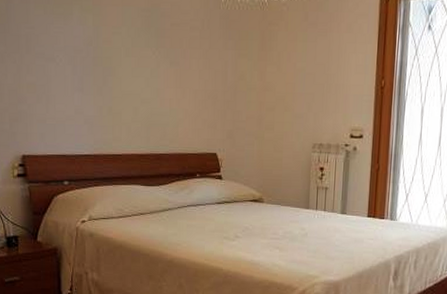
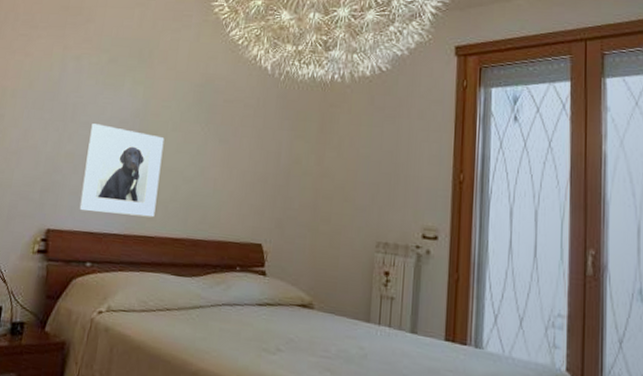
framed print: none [47,54,119,138] -> present [79,123,165,218]

